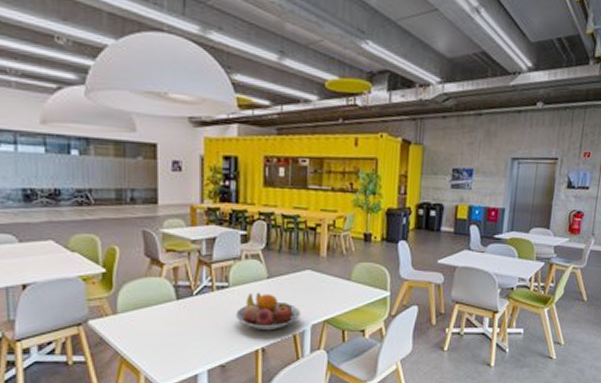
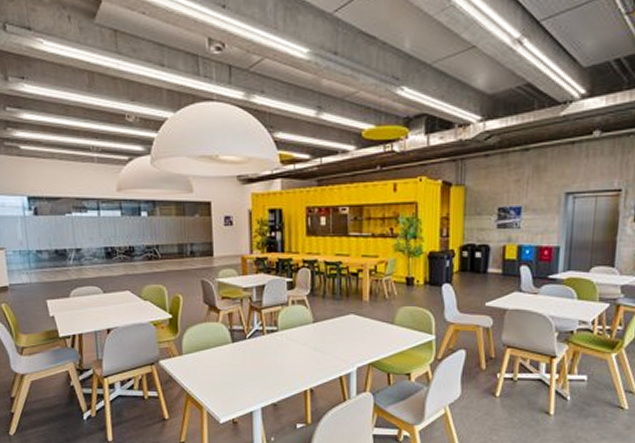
fruit bowl: present [236,292,301,331] -> none [285,336,346,373]

